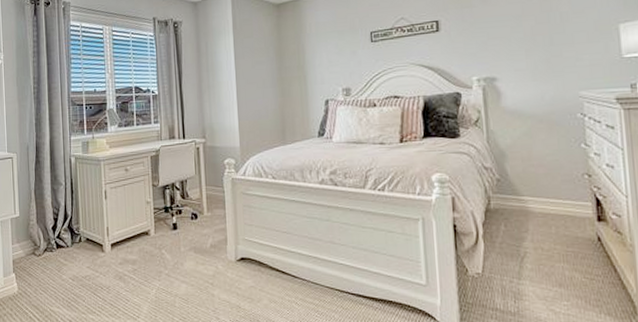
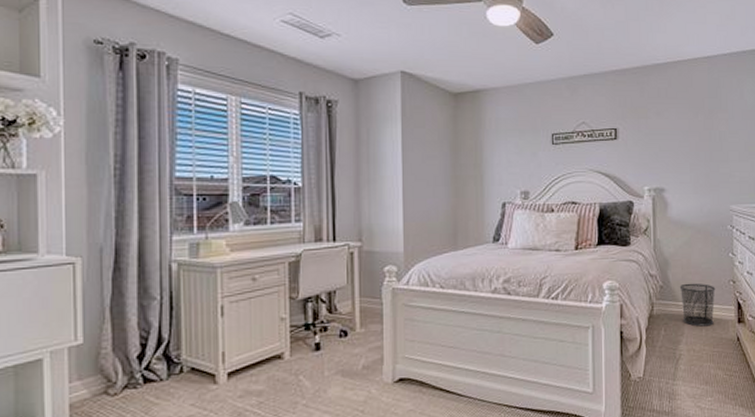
waste bin: none [520,176,566,224] -> present [679,283,716,327]

